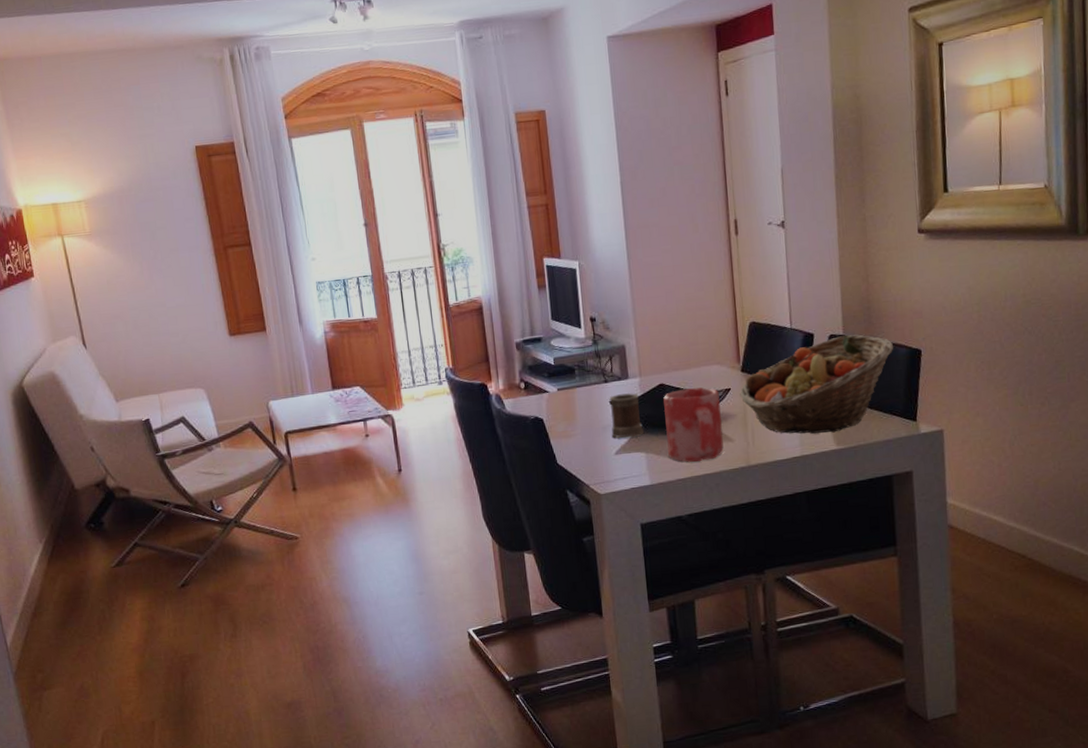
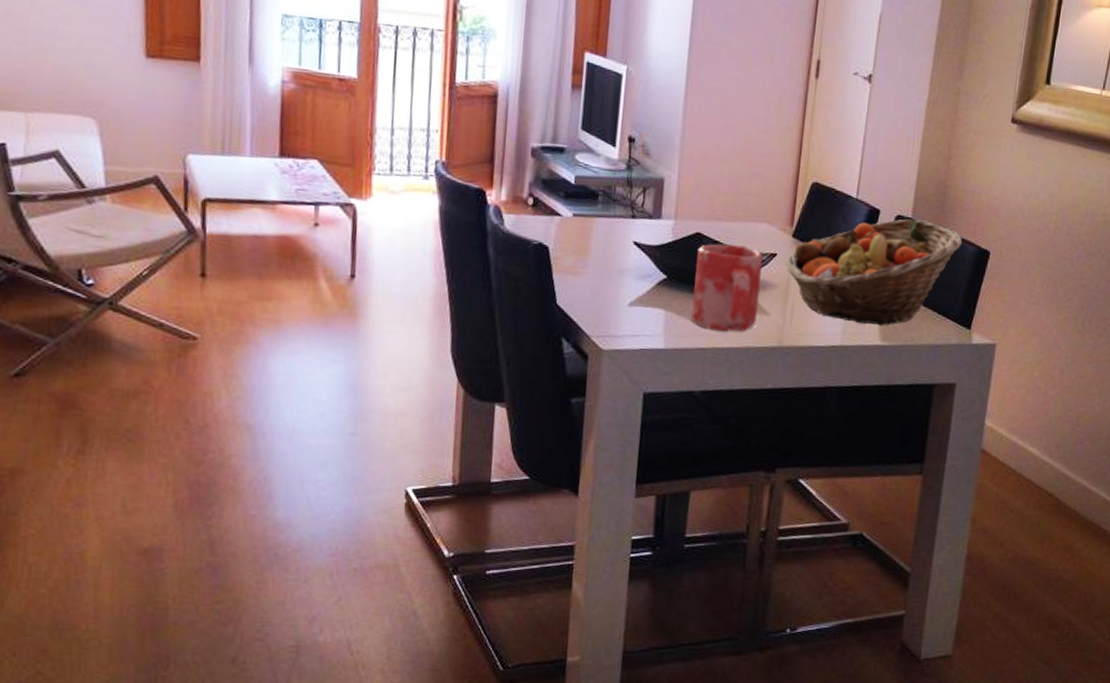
mug: present [609,392,644,439] -> none [628,234,670,289]

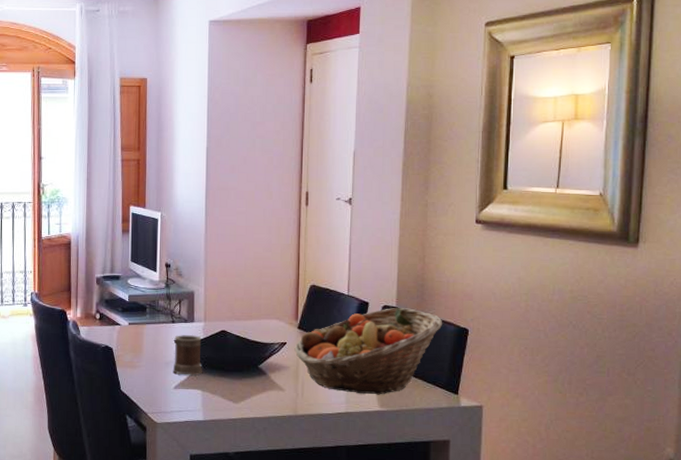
mug: none [628,234,670,289] -> present [172,334,202,375]
vase: present [691,243,763,332] -> none [223,337,275,405]

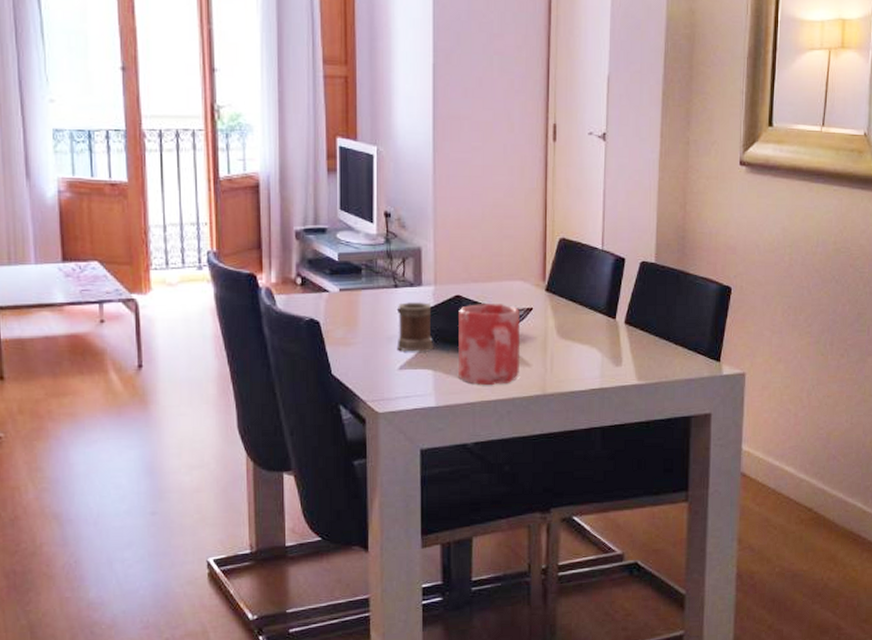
vase: none [223,337,275,405] -> present [459,302,520,385]
fruit basket: present [294,307,443,395] -> none [542,263,705,366]

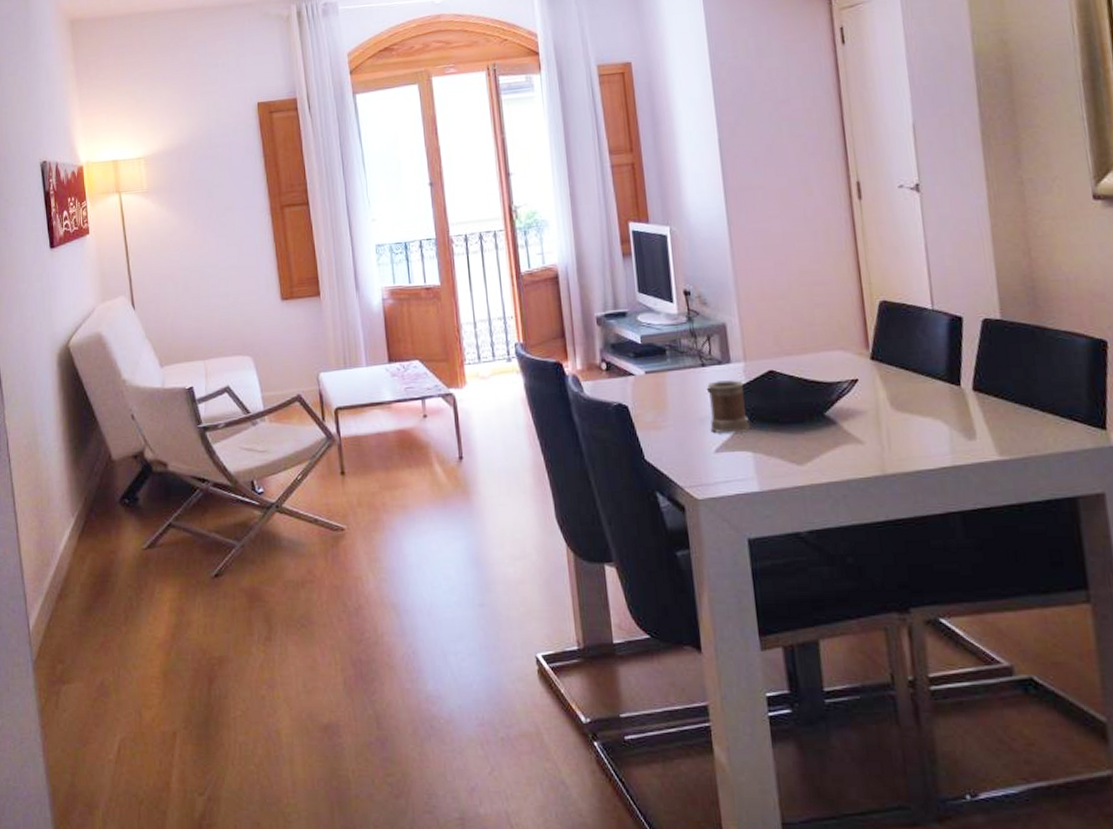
vase: present [459,302,520,385] -> none [774,376,852,466]

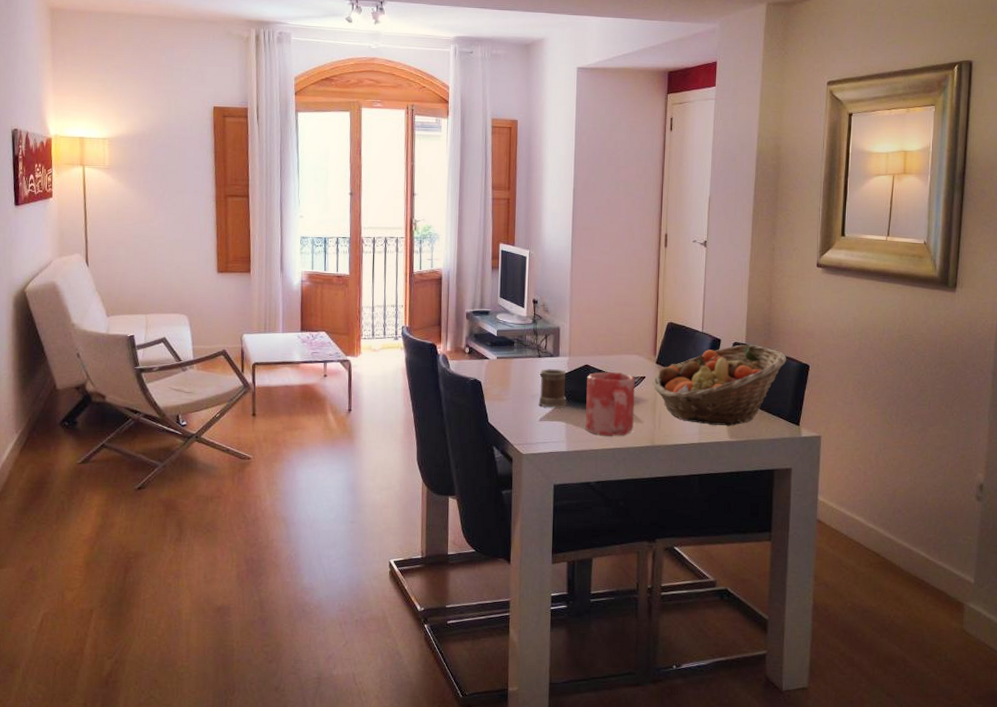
vase: none [774,376,852,466] -> present [585,371,635,436]
fruit basket: none [870,319,1070,439] -> present [652,344,787,426]

